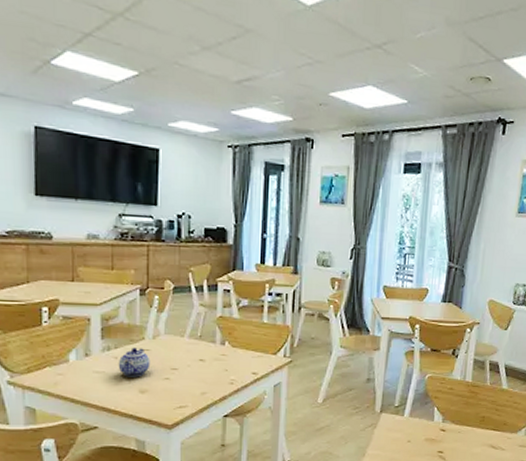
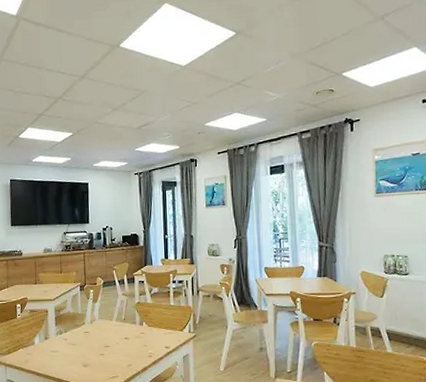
teapot: present [118,347,151,377] -> none [67,331,90,354]

